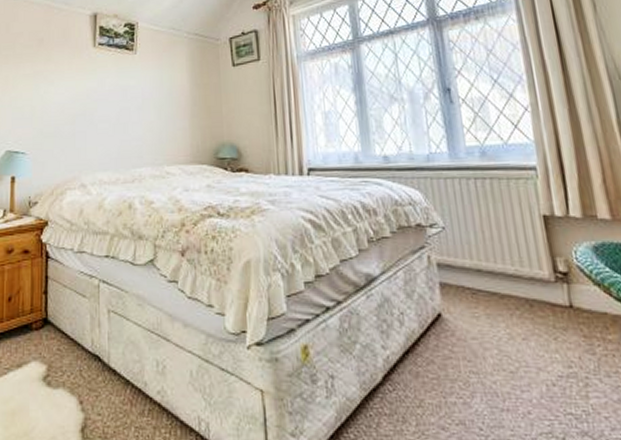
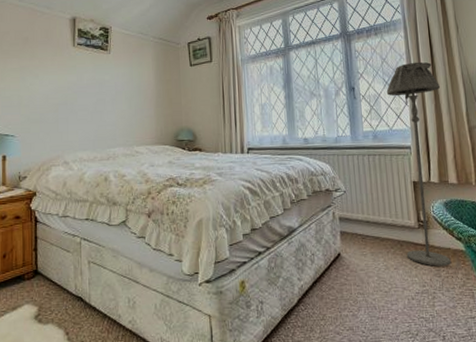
floor lamp: none [496,52,610,338] -> present [386,62,451,266]

